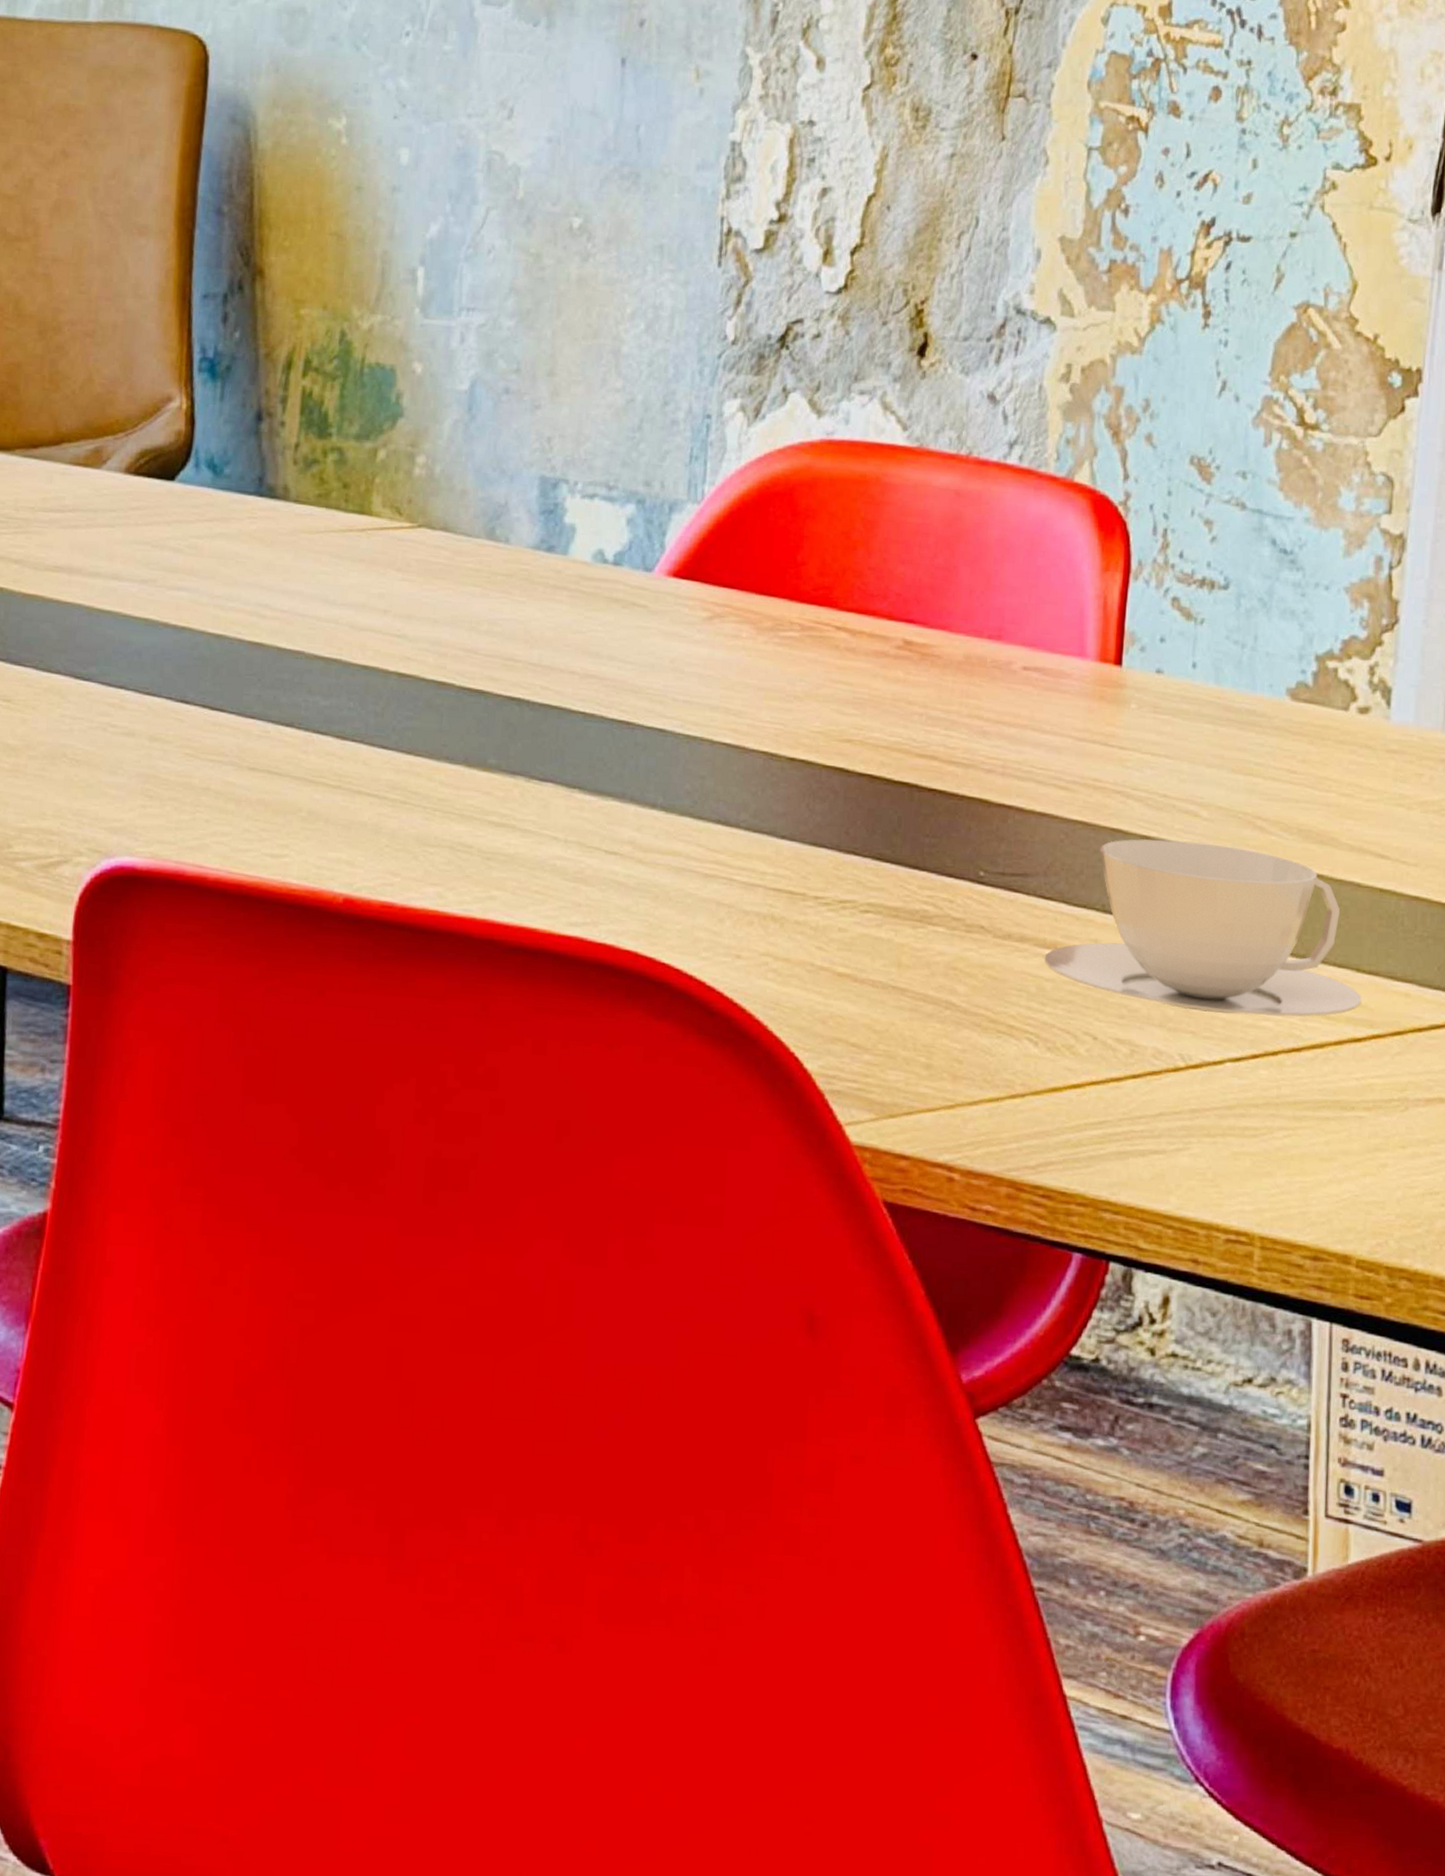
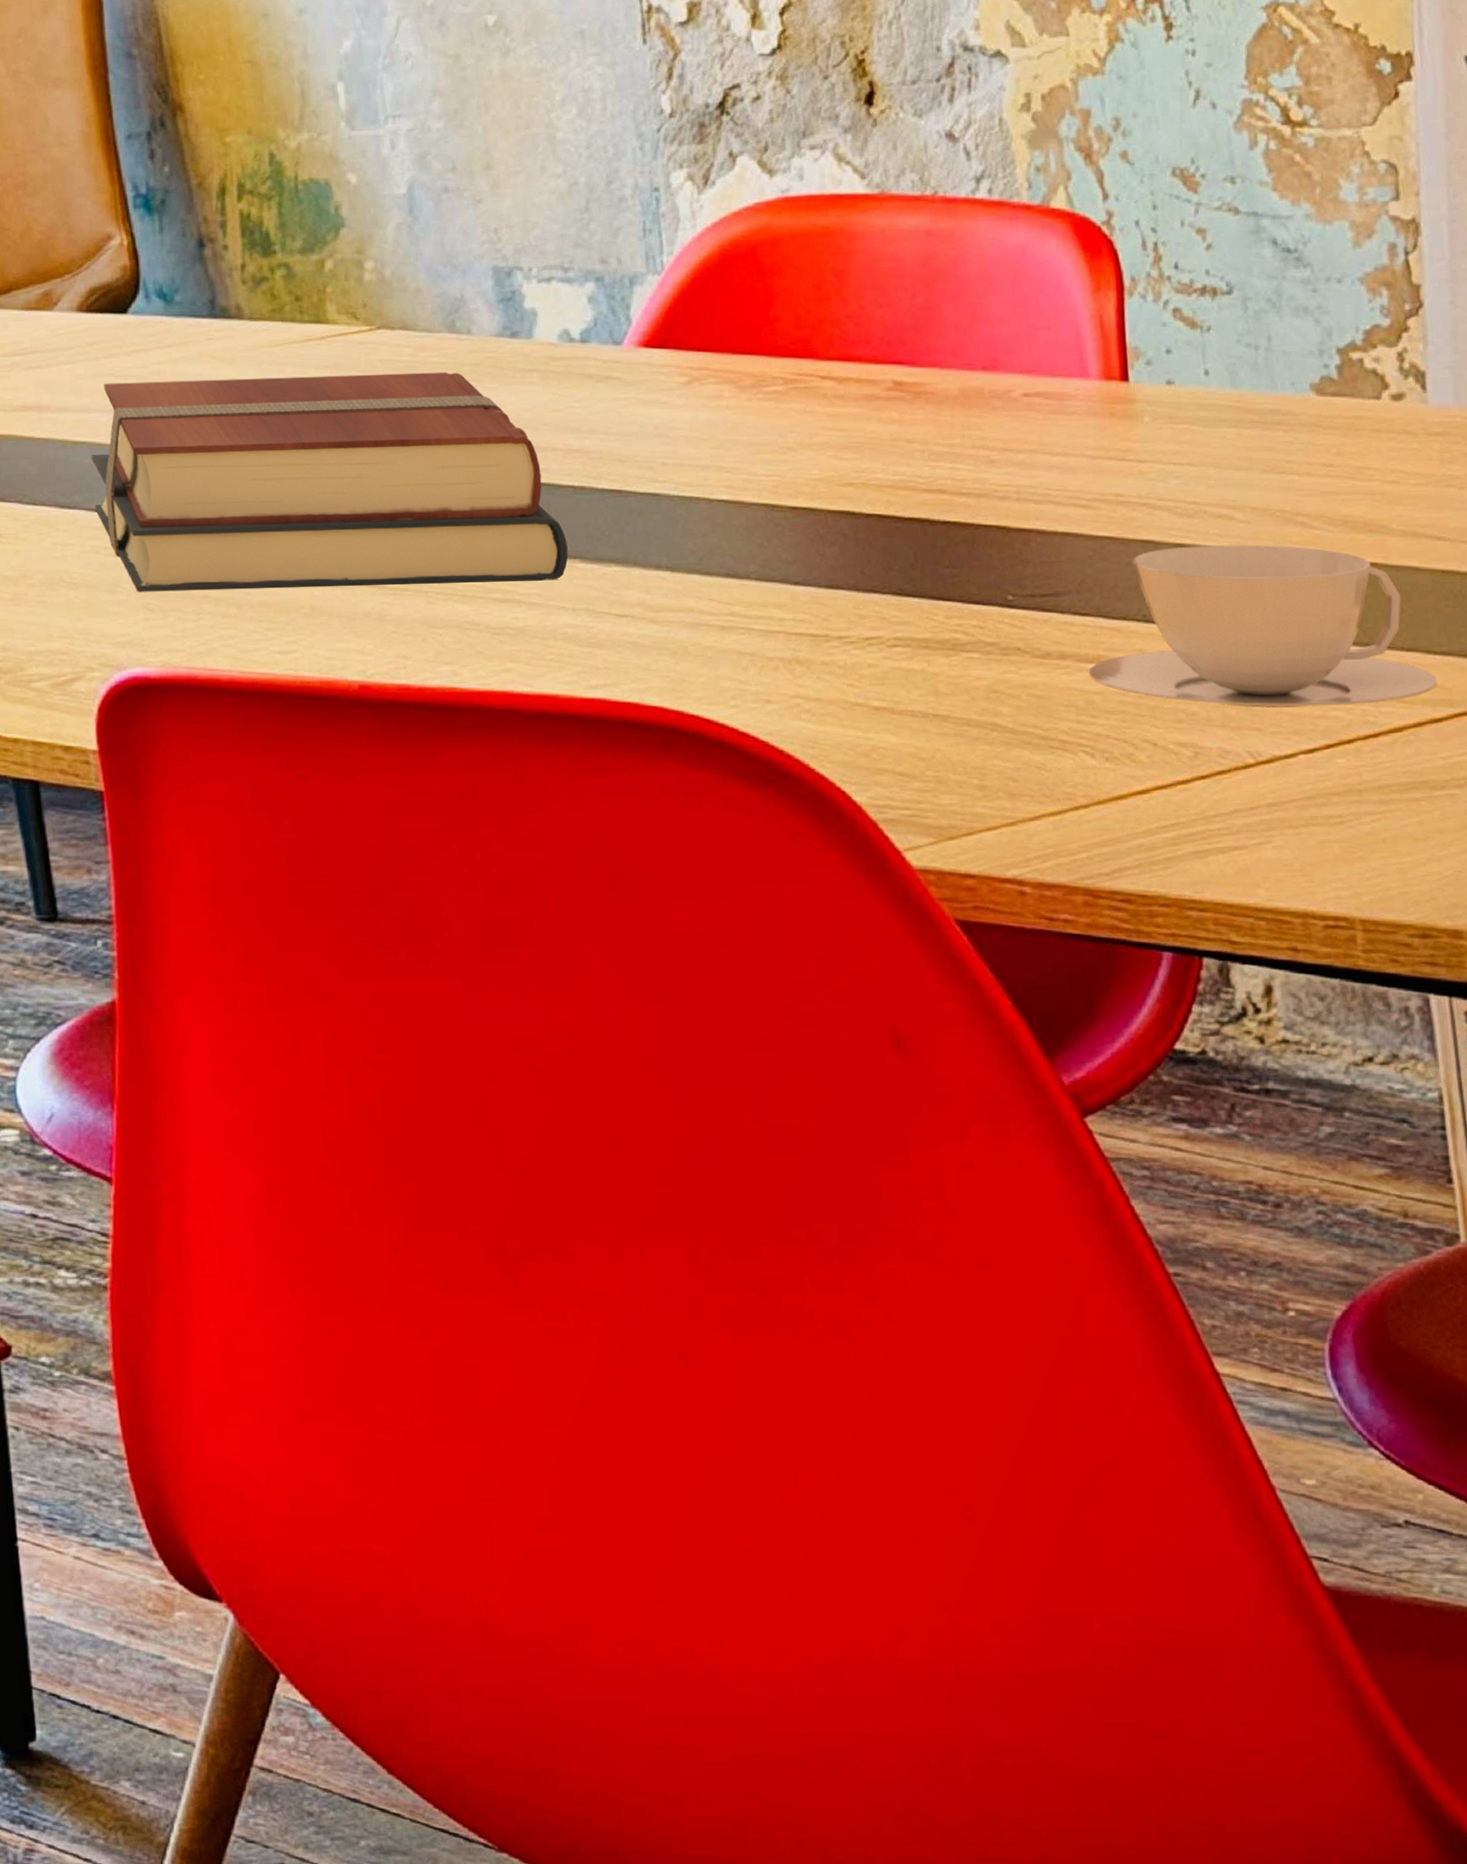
books: none [110,551,570,808] -> present [91,372,569,592]

